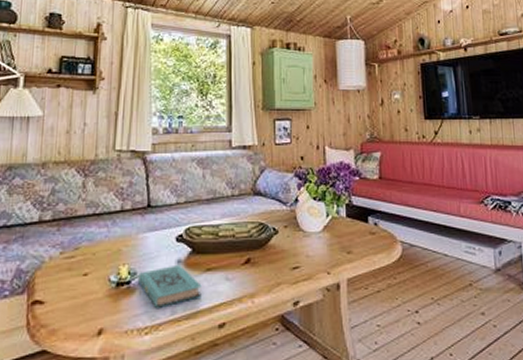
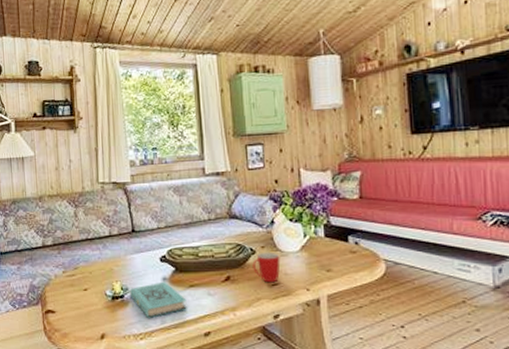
mug: none [274,232,303,266] -> present [252,252,281,283]

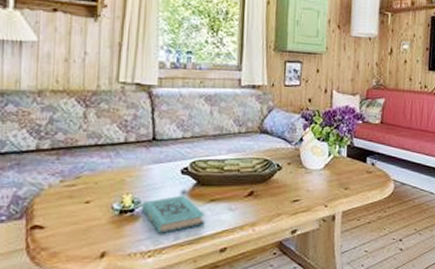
mug: present [252,252,281,283] -> none [277,168,305,199]

